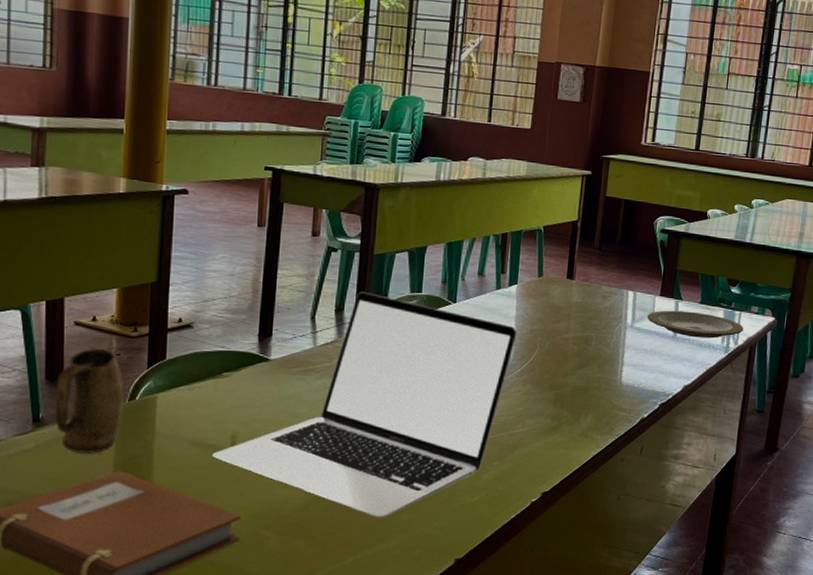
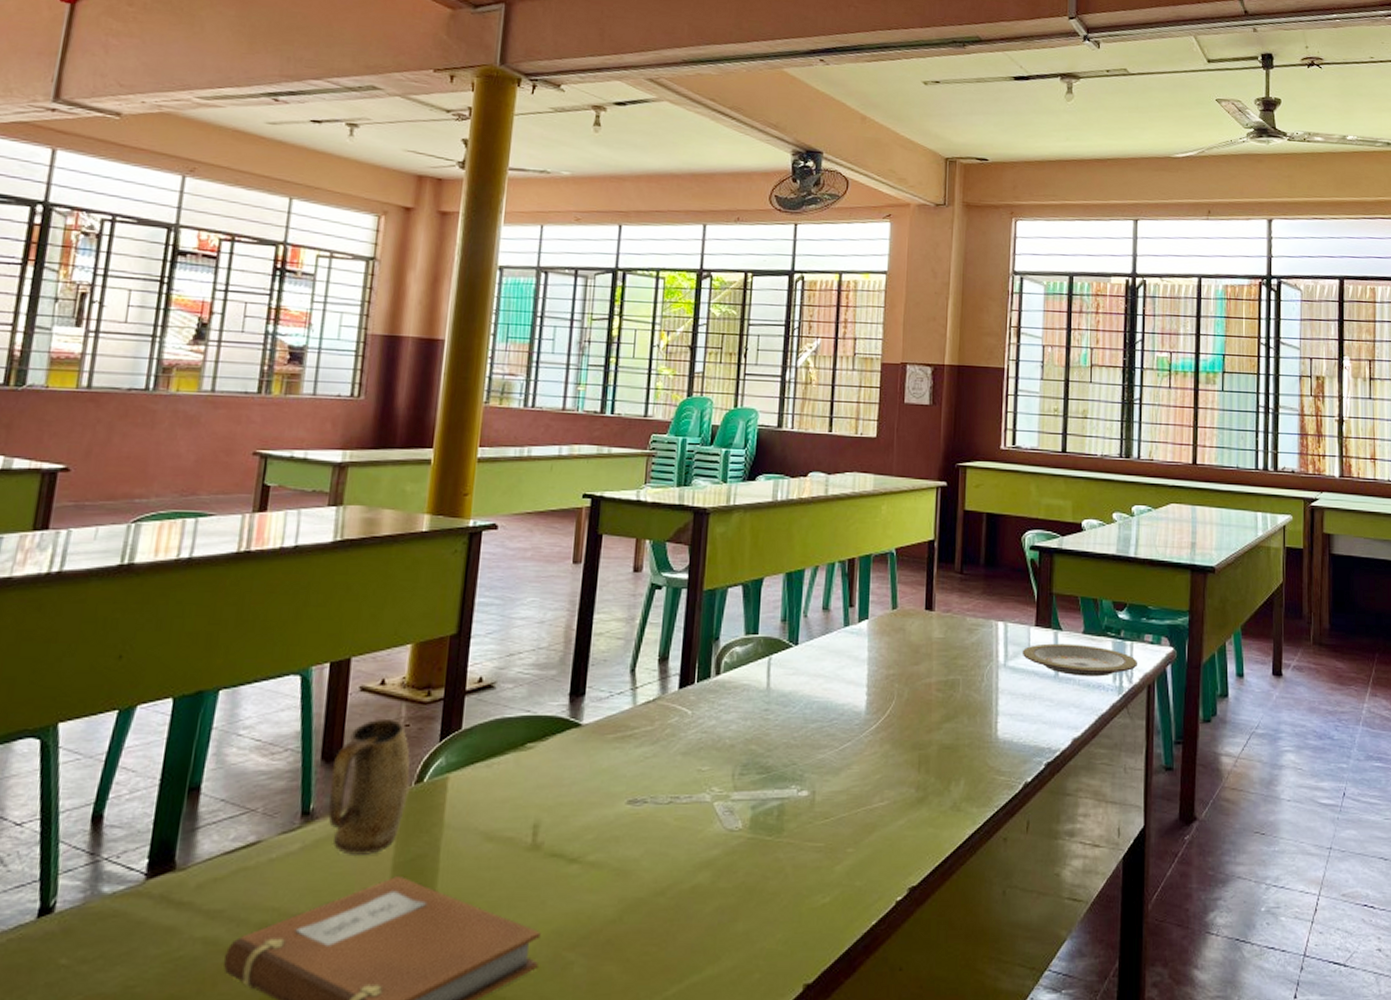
laptop: present [211,291,517,518] -> none [508,635,871,930]

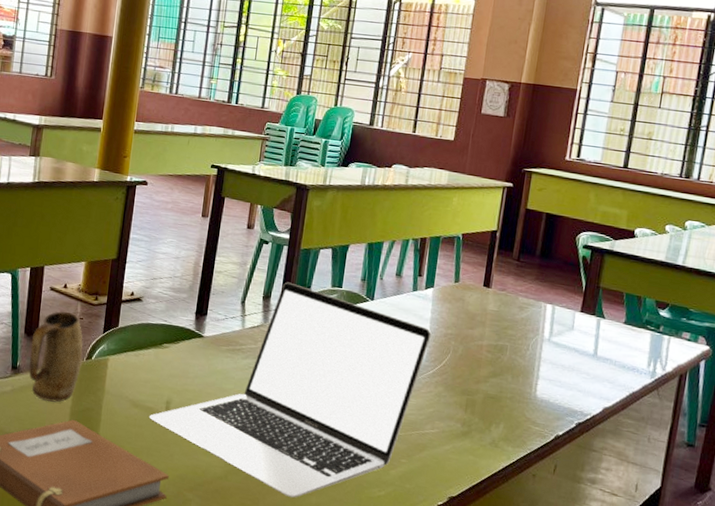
laptop: none [508,635,871,930] -> present [148,282,432,498]
plate: present [1022,643,1137,677] -> none [565,327,673,362]

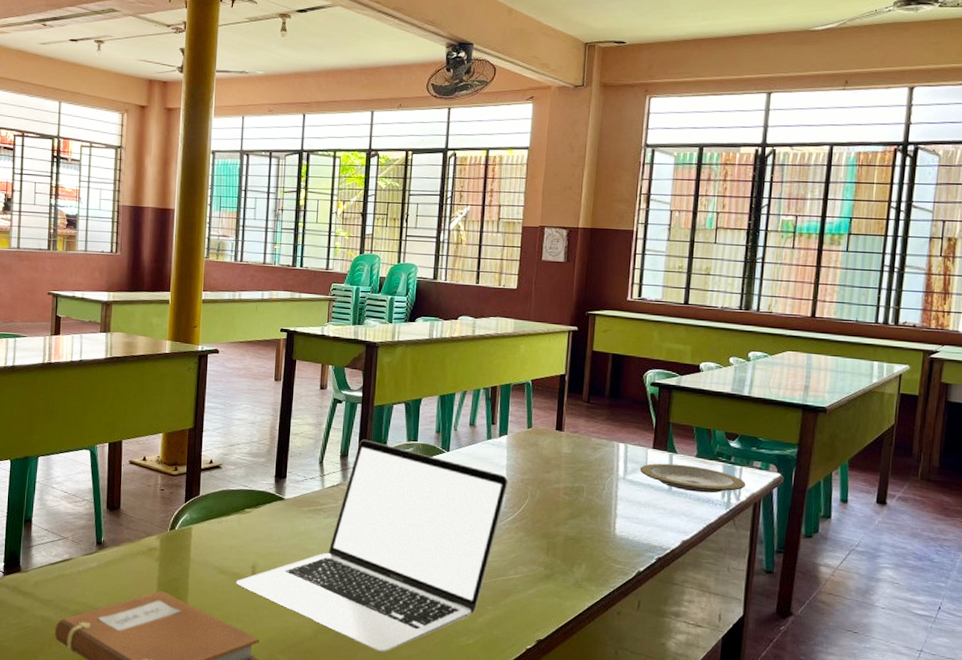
mug: present [29,310,83,402] -> none [114,483,166,575]
plate: none [565,327,673,362] -> present [639,463,746,493]

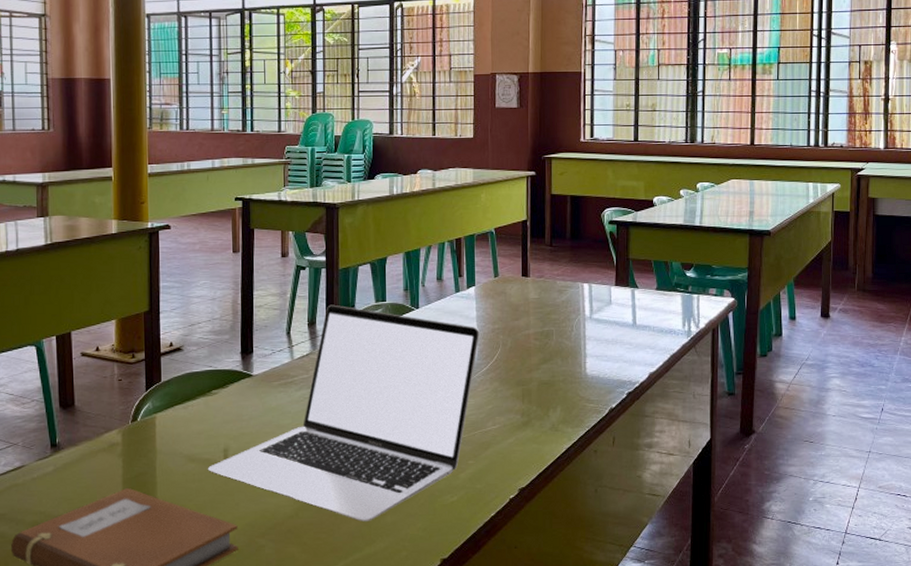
plate: present [639,463,746,493] -> none [604,298,703,324]

